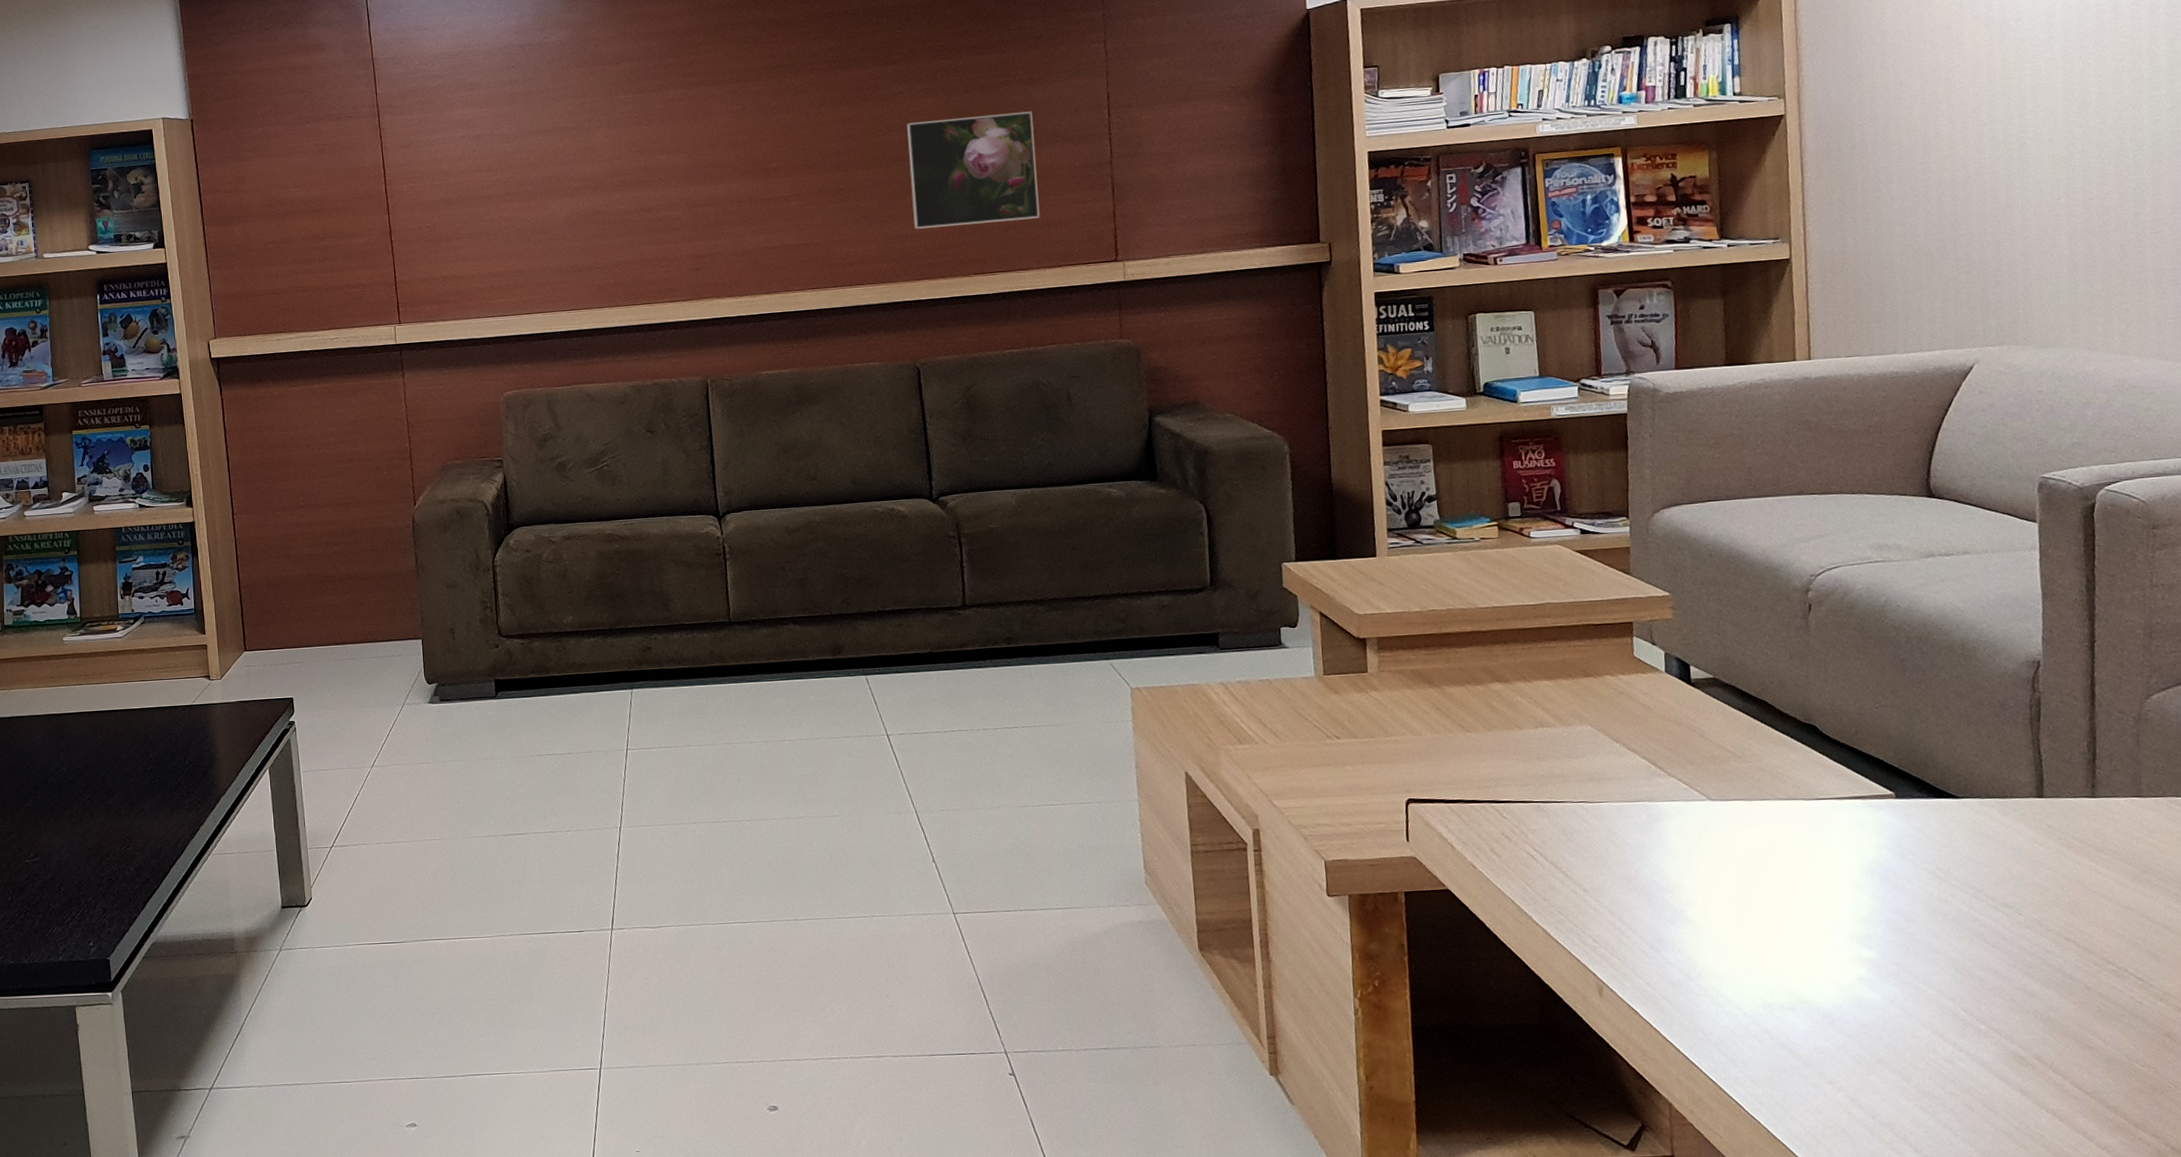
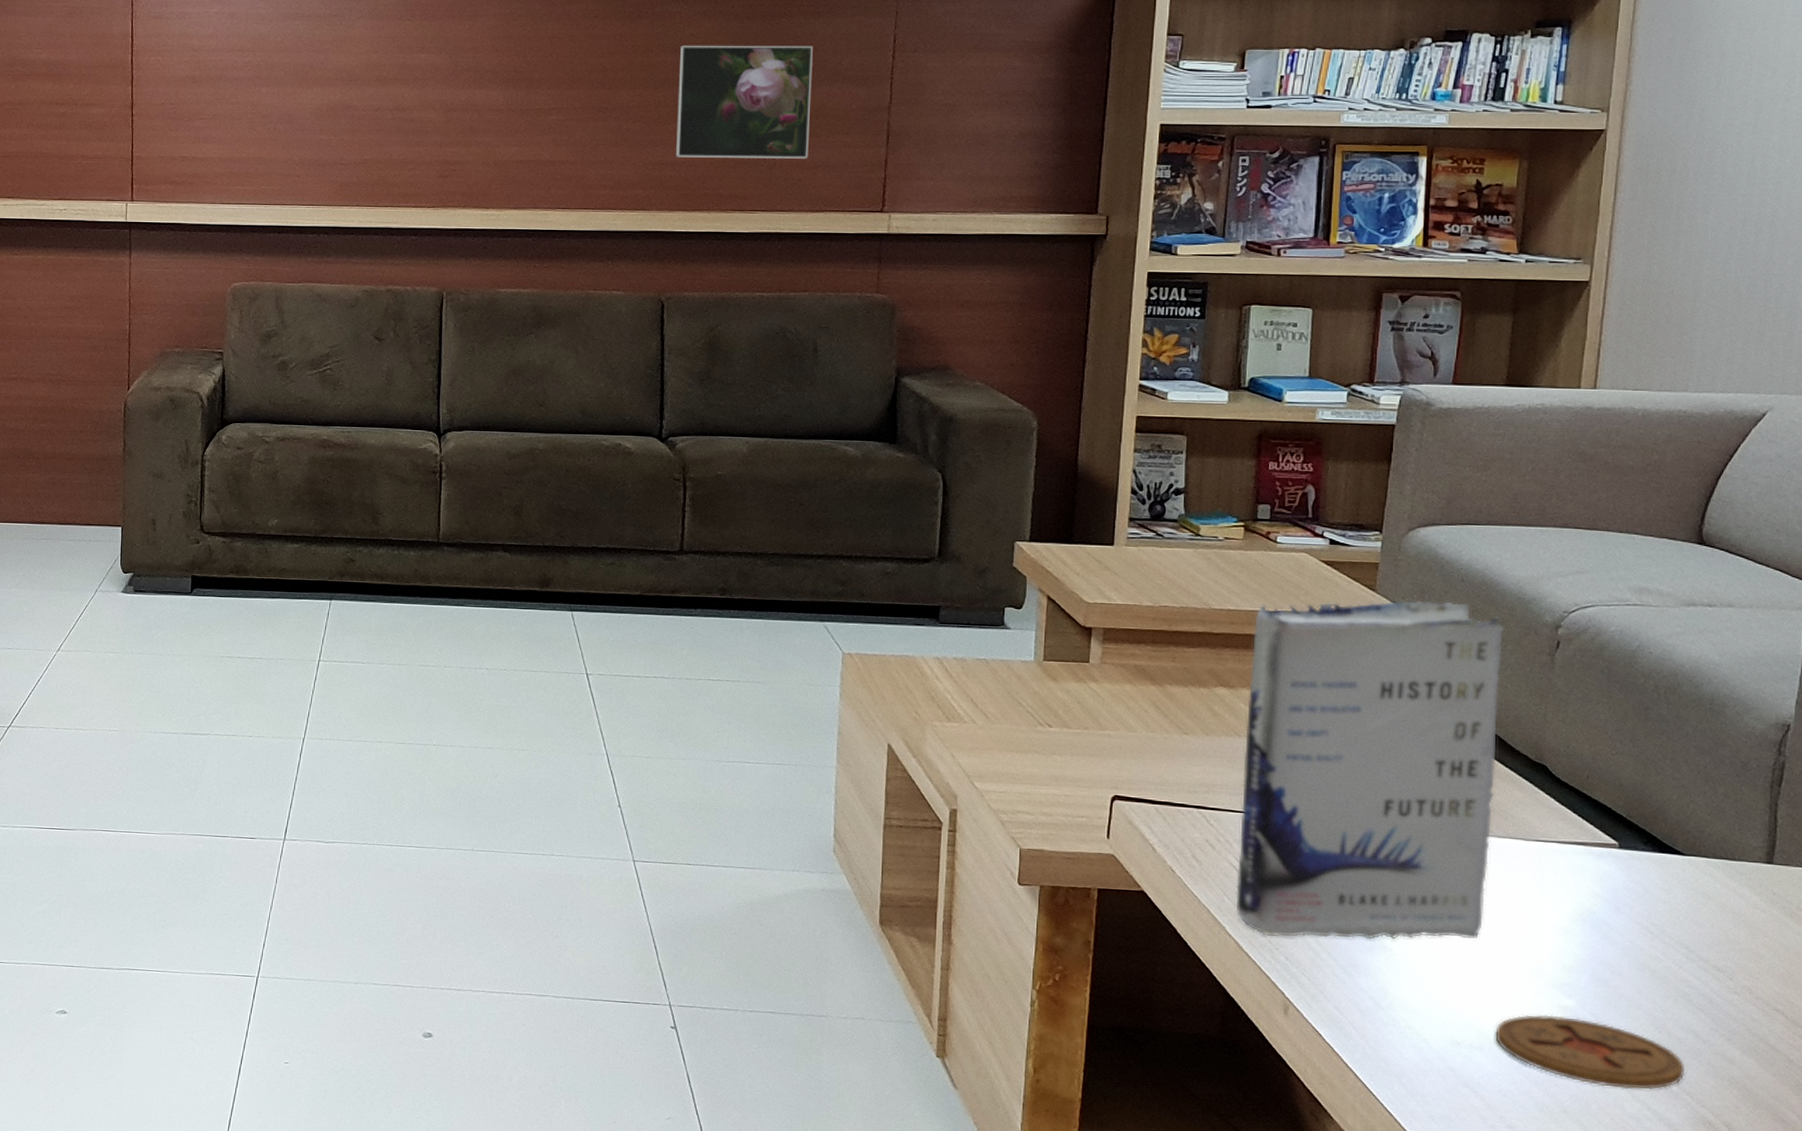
book: none [1519,577,1777,920] -> present [1235,600,1505,940]
coaster: none [1803,968,1991,1033] -> present [1495,1014,1686,1090]

